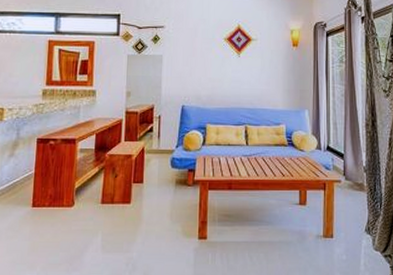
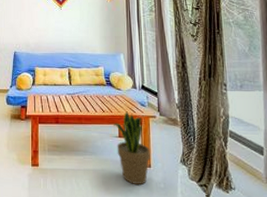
potted plant: none [293,175,333,257] -> present [112,111,150,184]

